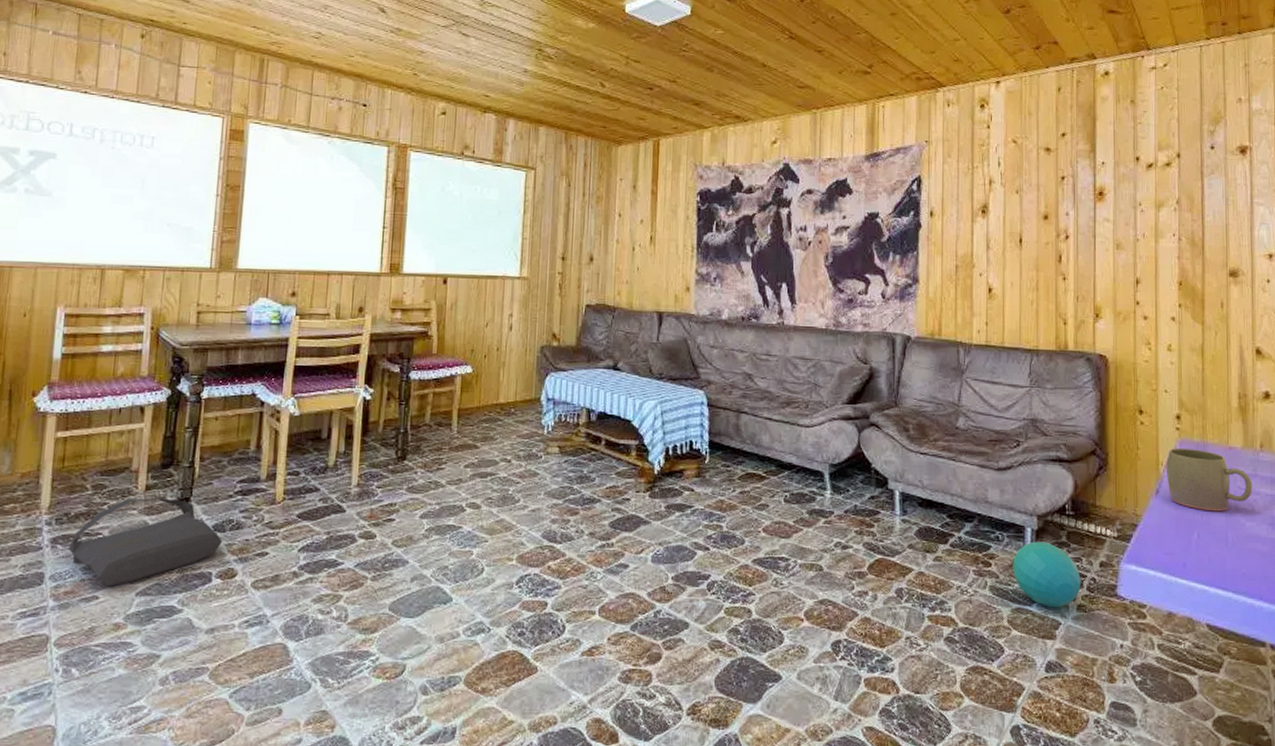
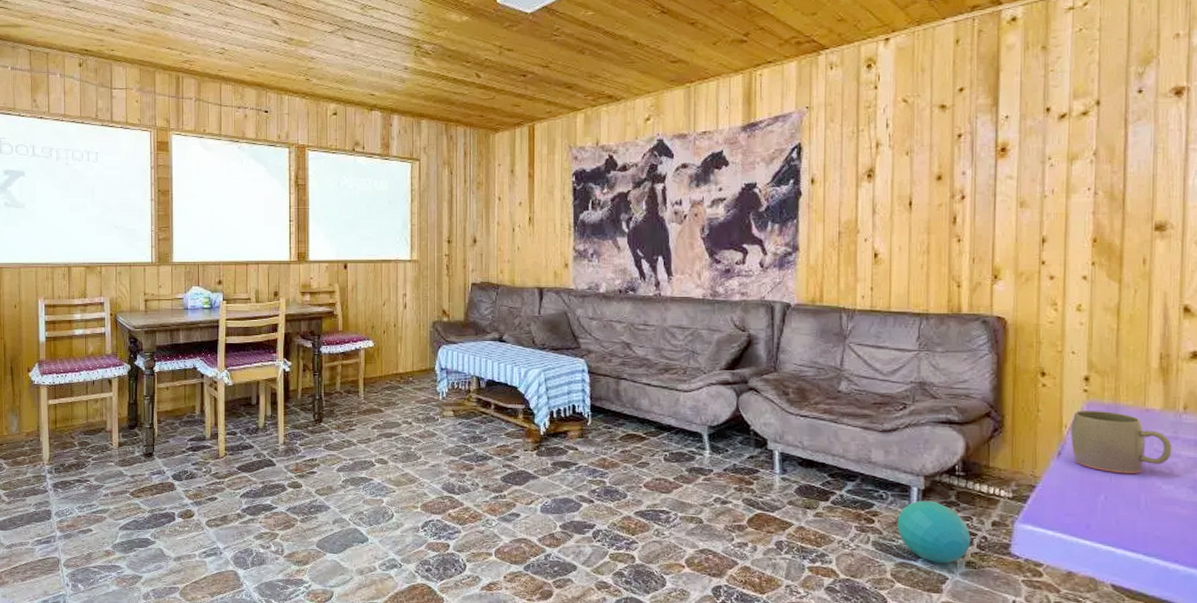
bag: present [67,498,223,587] -> none [66,453,181,522]

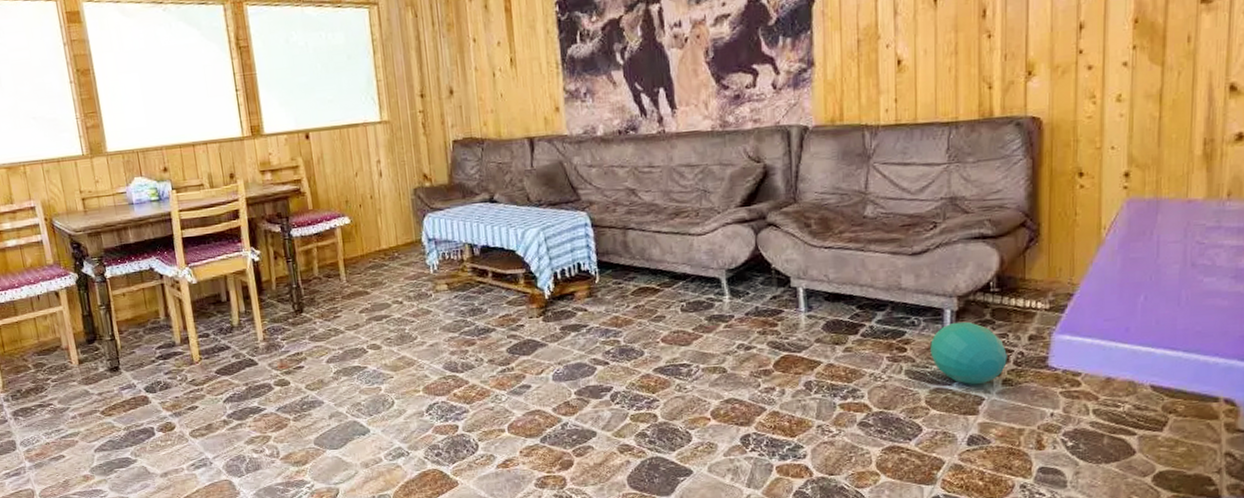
mug: present [1071,411,1172,474] -> none [1110,207,1215,272]

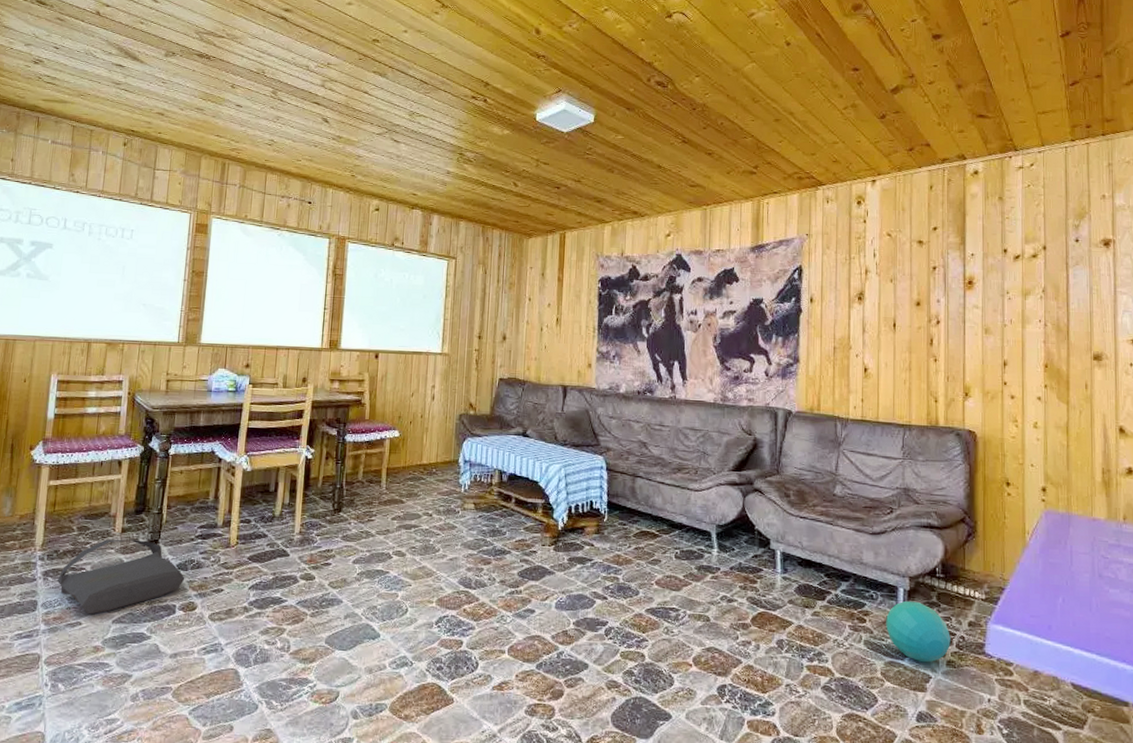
bag: none [28,369,156,447] -> present [56,539,185,615]

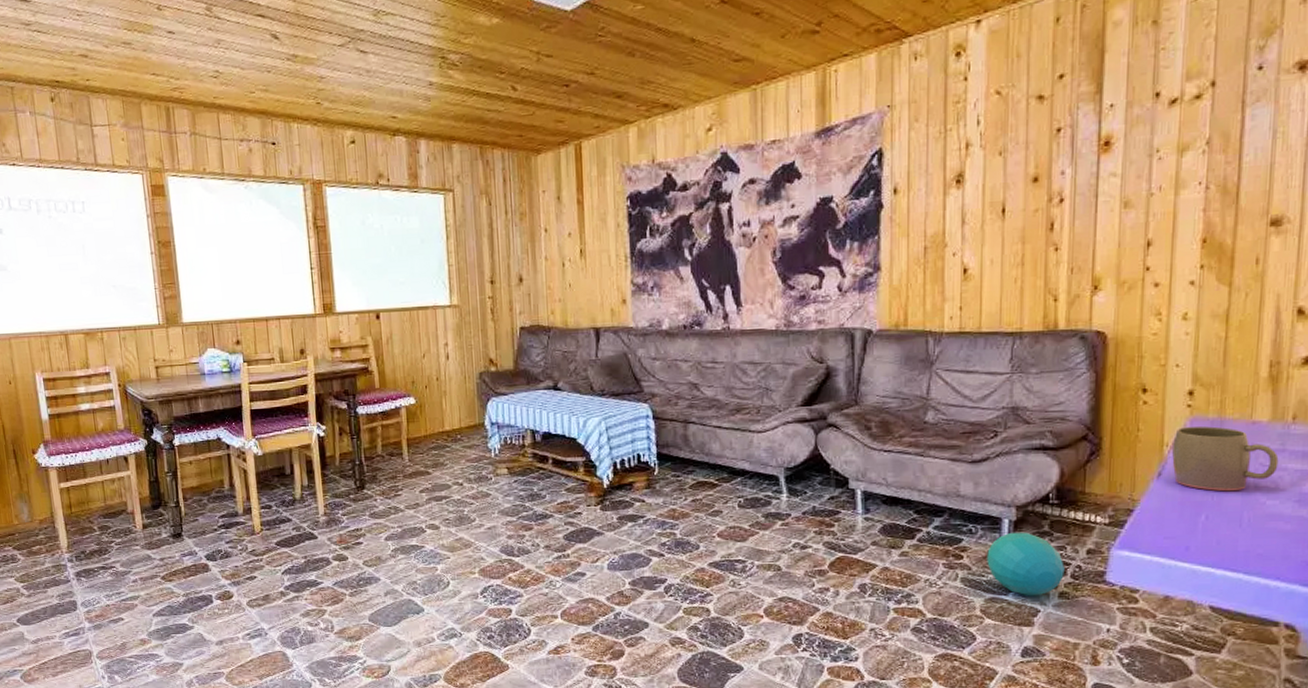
bag: present [56,539,185,615] -> none [90,534,216,610]
mug: none [1033,518,1116,579] -> present [1172,426,1279,492]

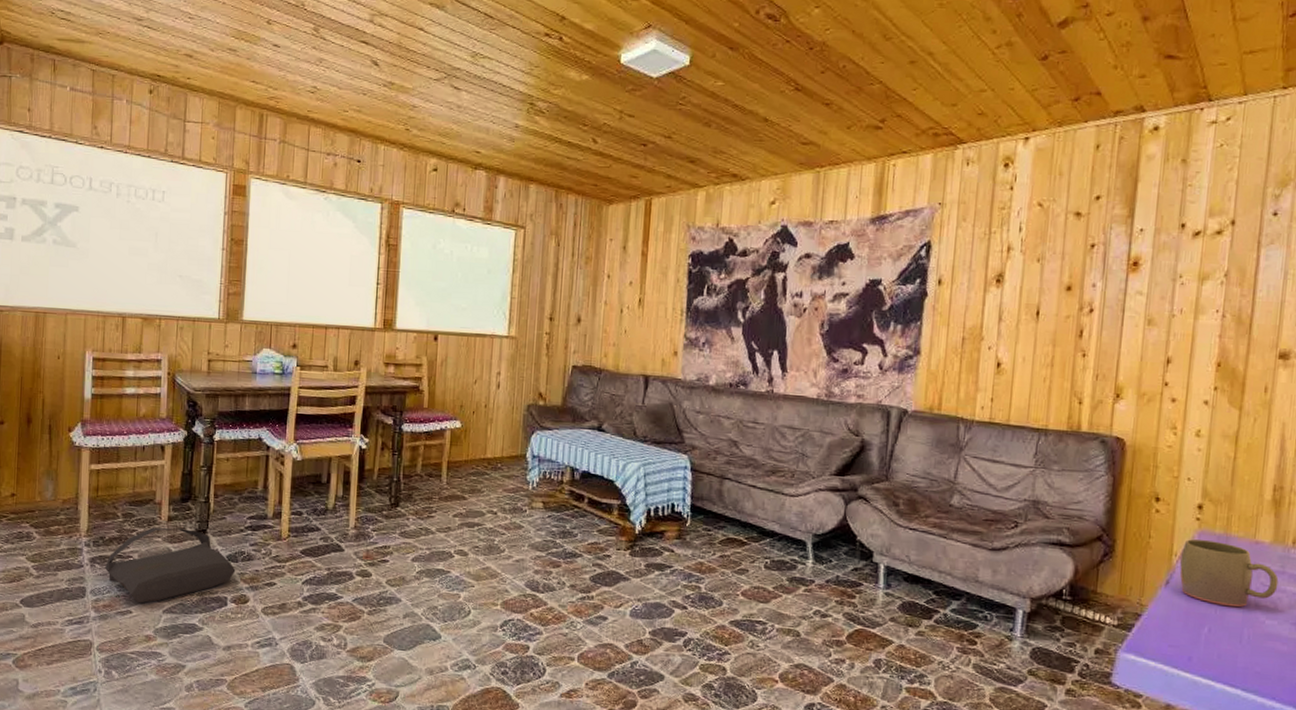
bag: none [90,534,216,610] -> present [104,527,236,603]
ball: present [987,532,1065,596] -> none [999,623,1073,691]

